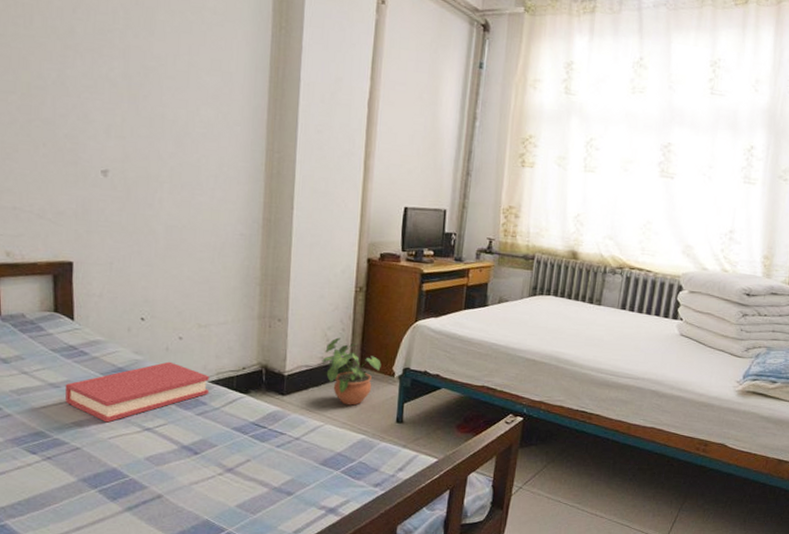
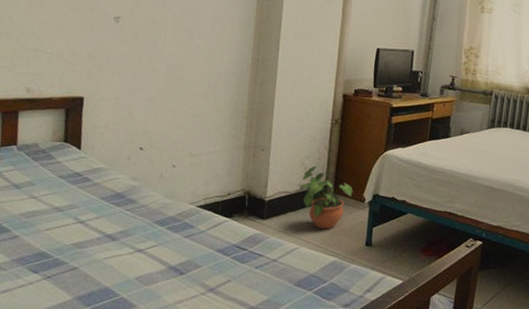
hardback book: present [64,361,210,423] -> none [68,187,198,244]

